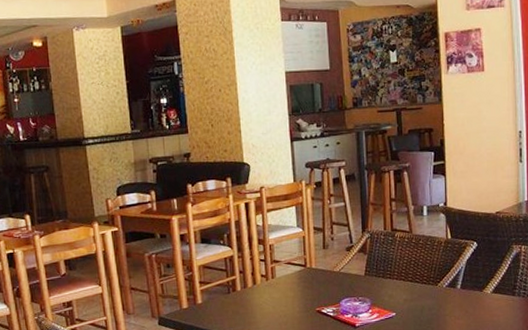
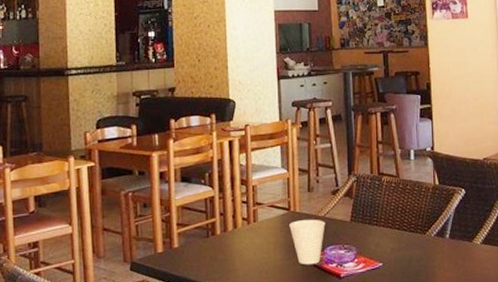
cup: none [306,275,341,317] -> present [289,220,325,265]

